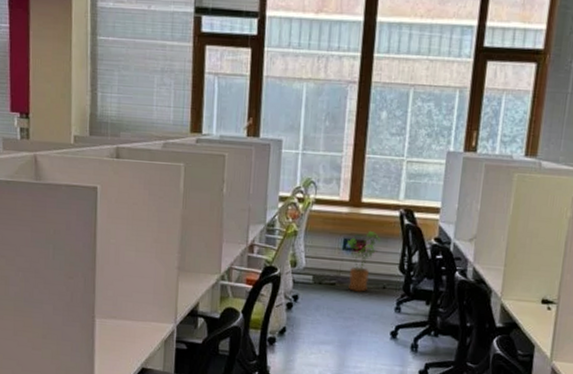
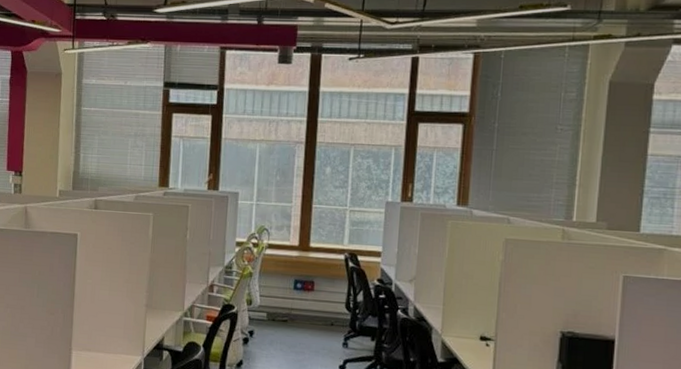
house plant: present [345,231,381,293] -> none [296,273,328,329]

